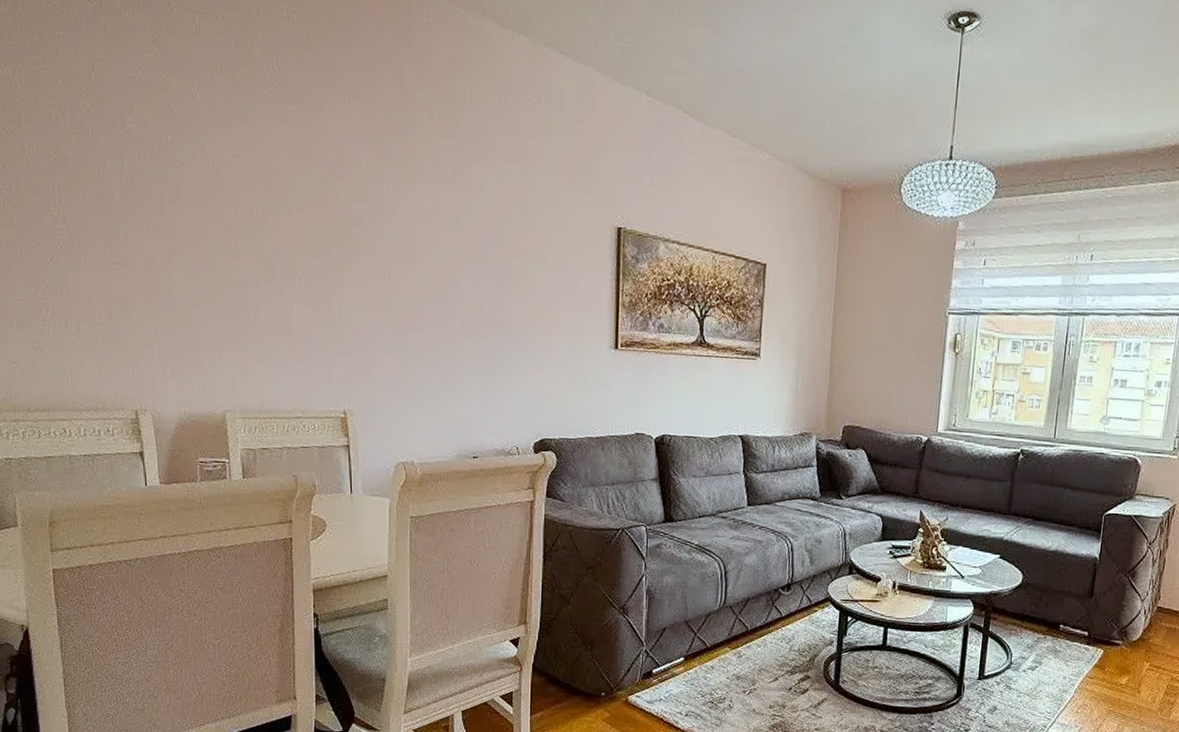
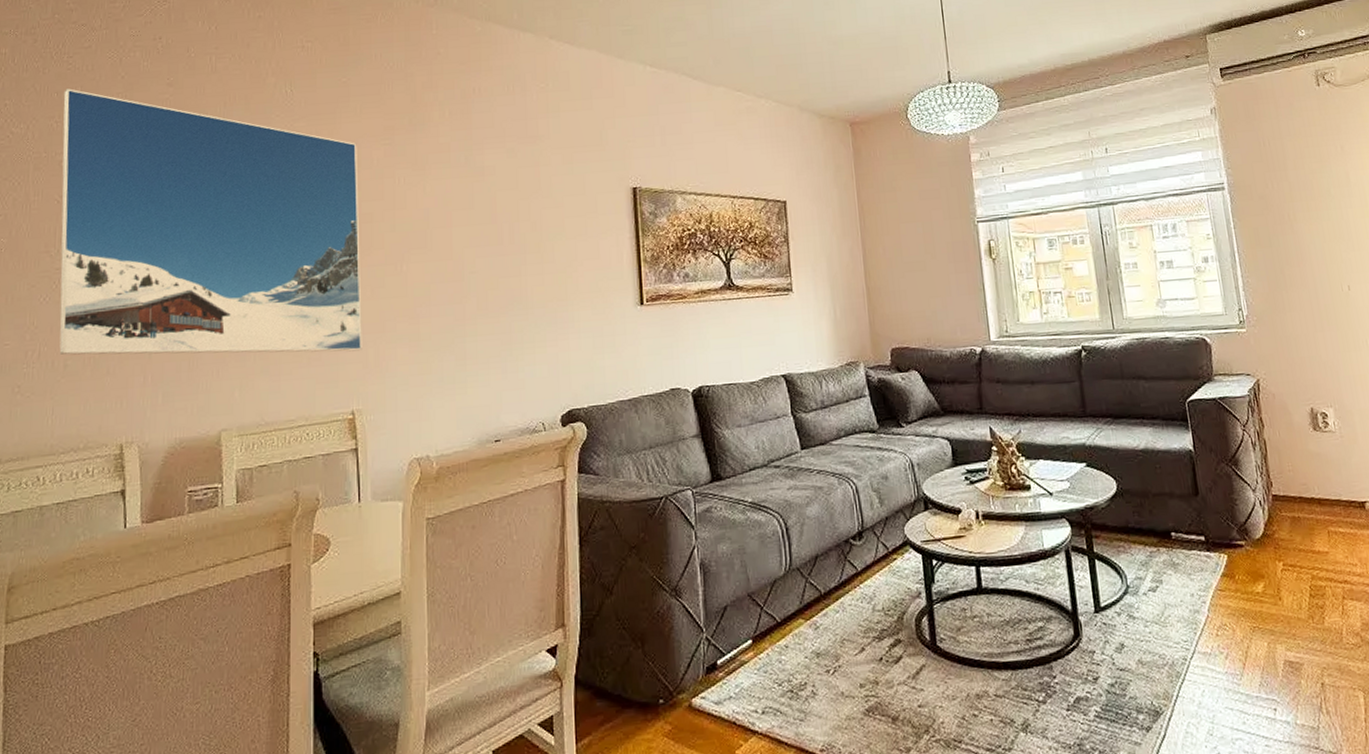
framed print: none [46,31,353,355] -> present [59,89,362,355]

